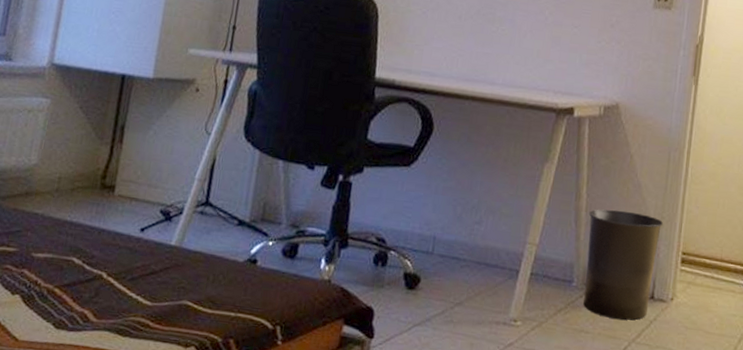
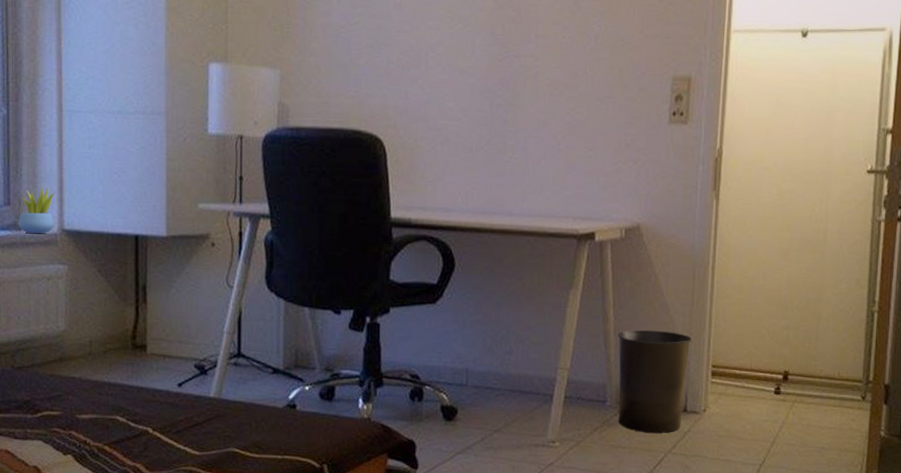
succulent plant: none [9,20,52,66] -> present [18,186,56,234]

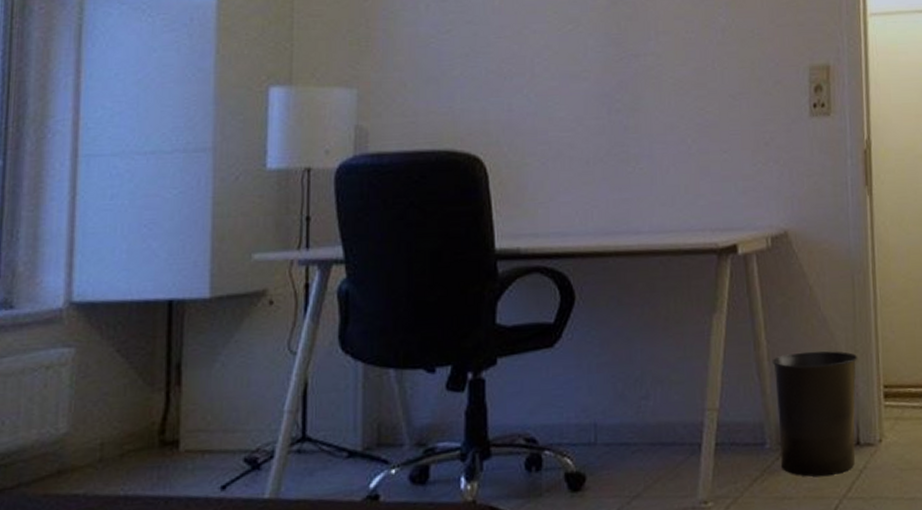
succulent plant: present [18,186,56,234] -> none [10,250,64,312]

